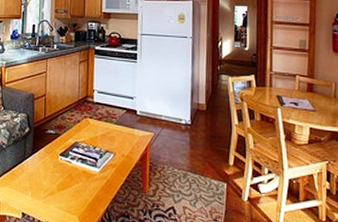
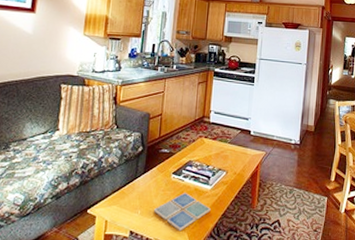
drink coaster: none [43,174,100,215] -> present [153,192,211,232]

